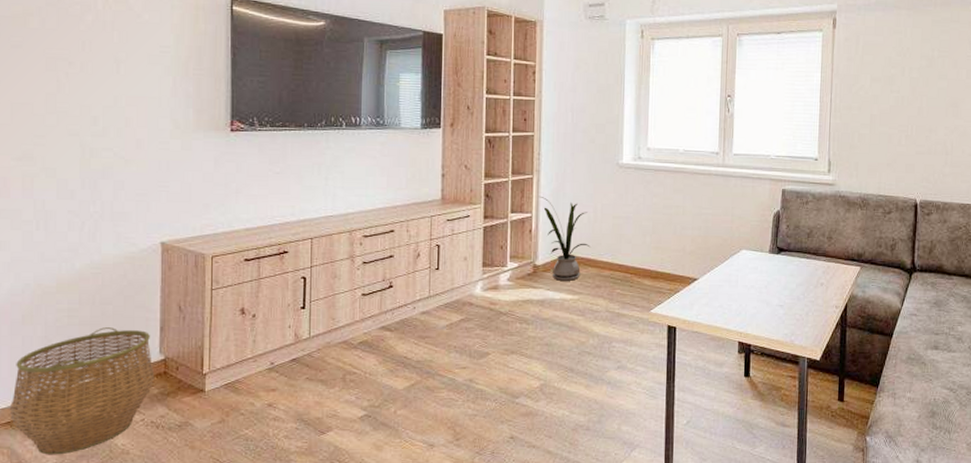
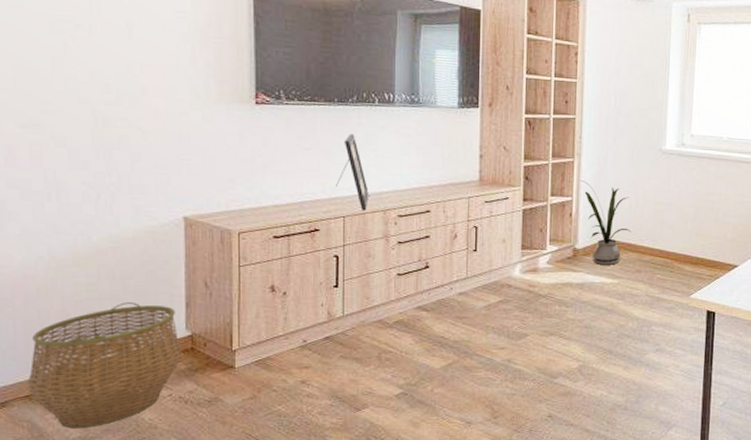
picture frame: none [305,156,336,232] -> present [336,133,369,211]

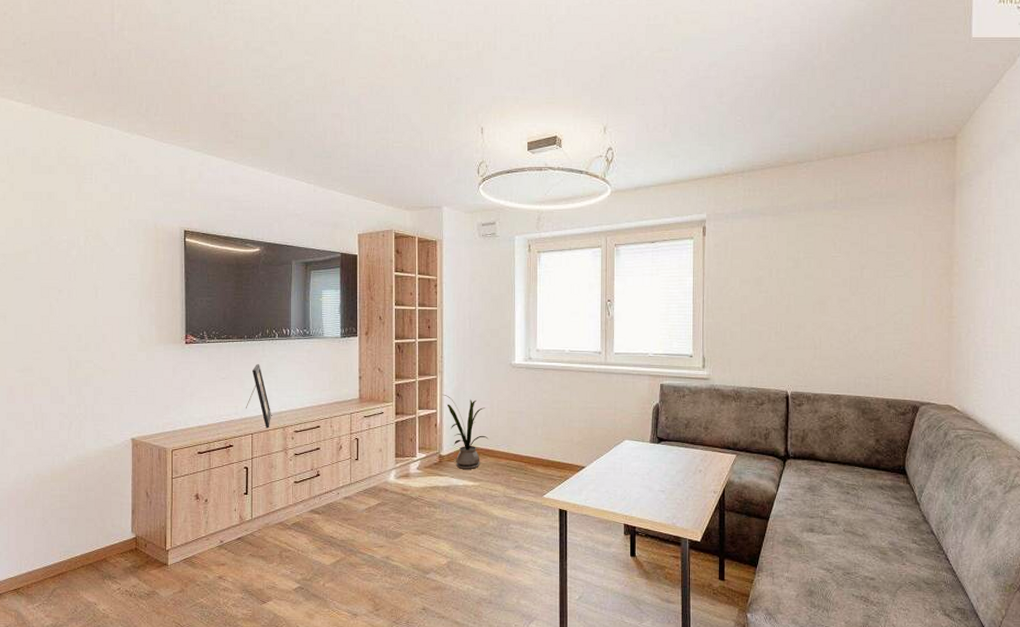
basket: present [27,302,182,429] -> none [16,510,128,617]

